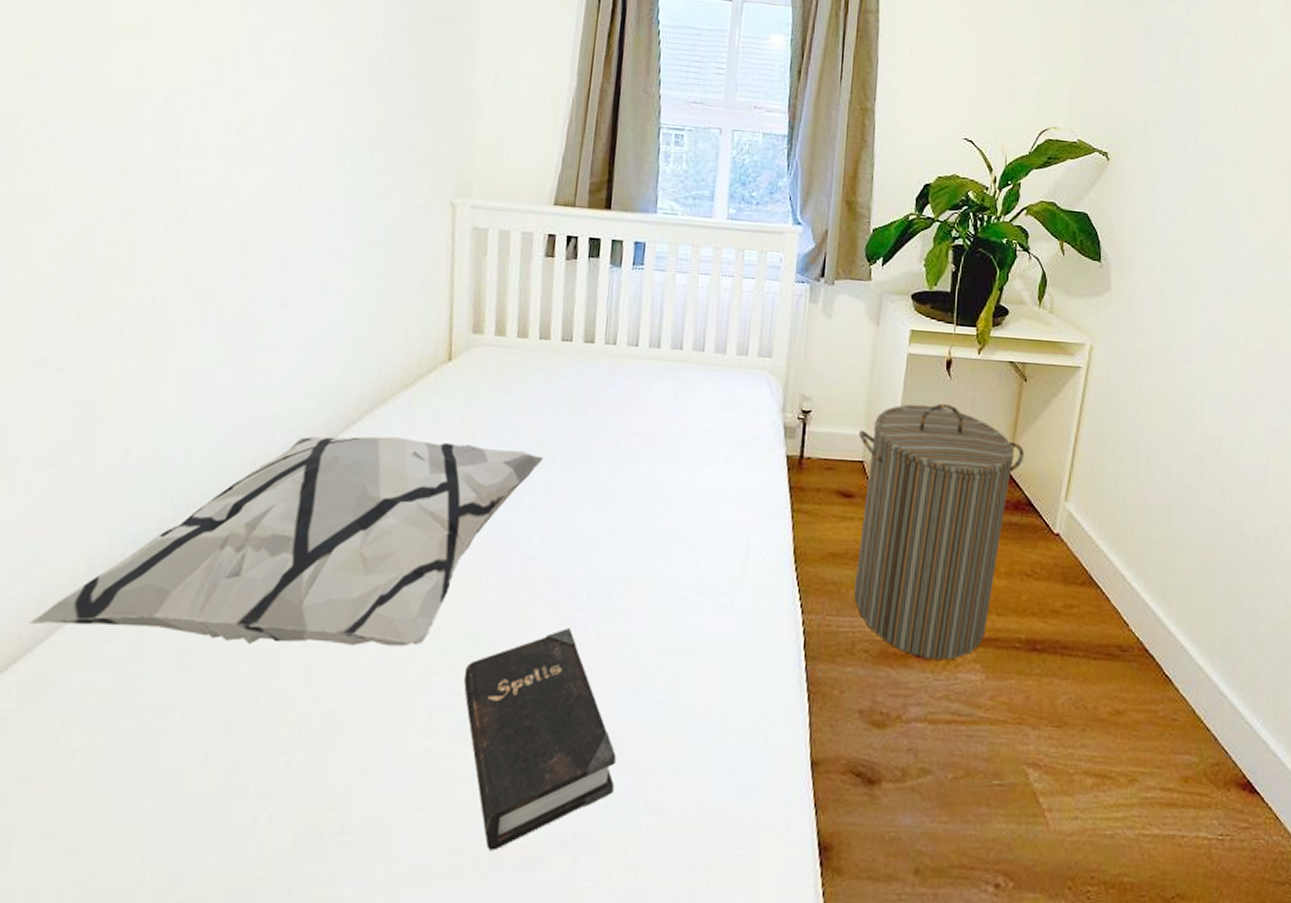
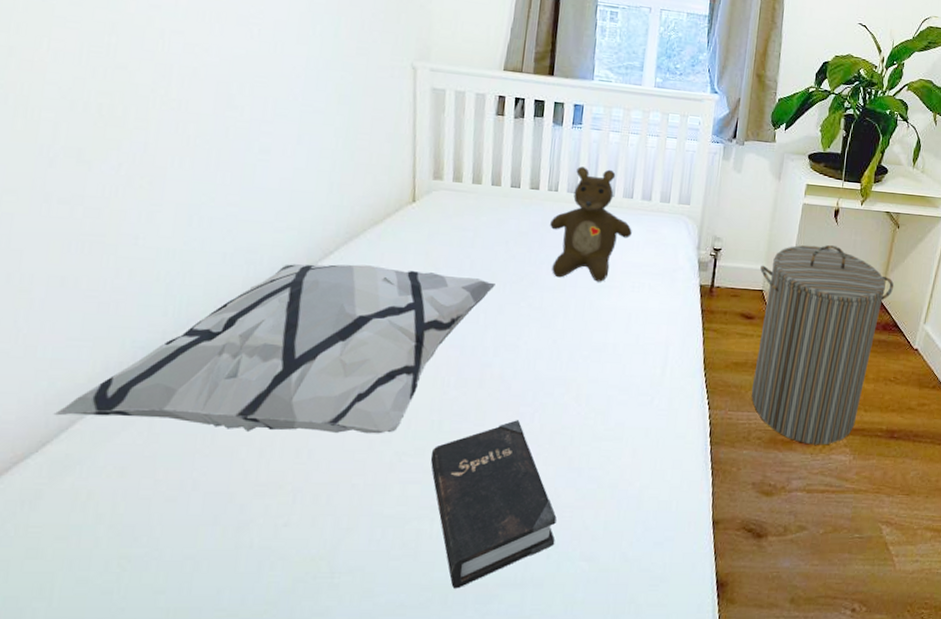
teddy bear: none [607,314,704,454] -> present [550,166,632,282]

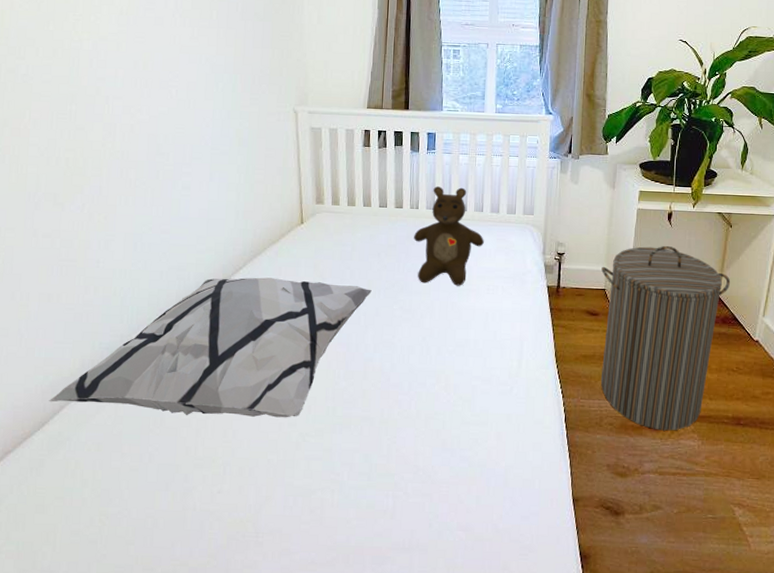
hardback book: present [430,420,557,589] -> none [328,407,435,550]

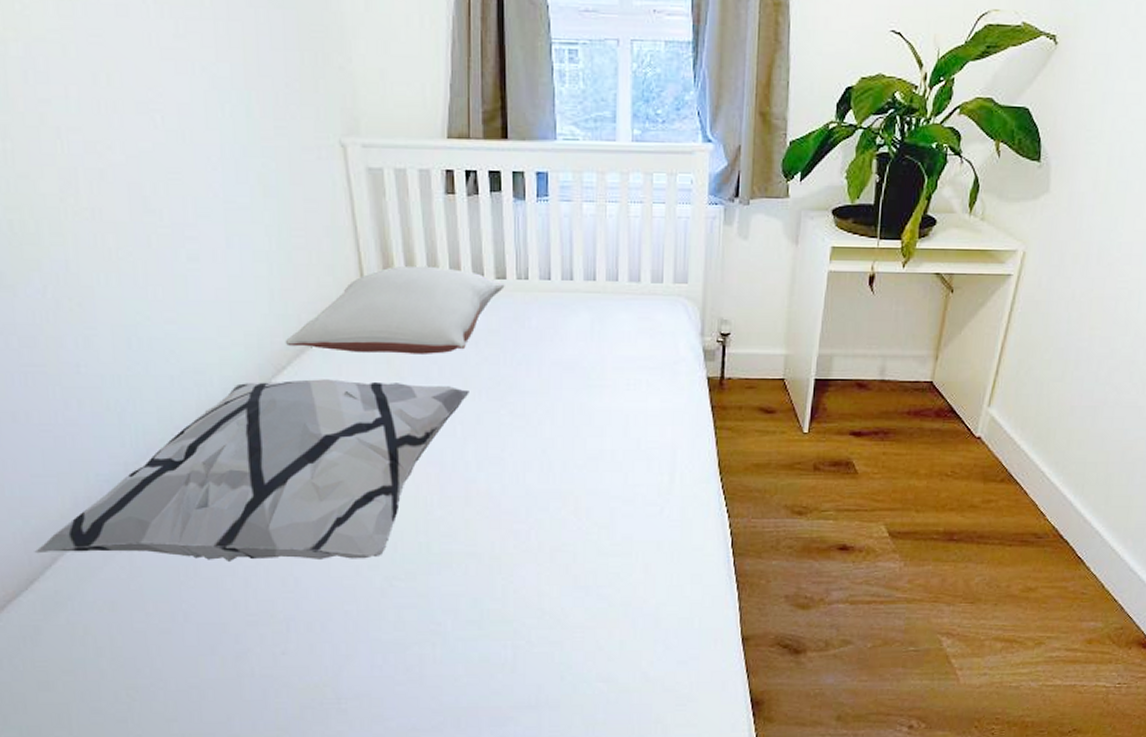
pillow: none [243,196,402,262] -> present [285,265,505,354]
teddy bear: present [414,186,484,286] -> none [524,247,621,381]
laundry hamper: present [600,246,731,431] -> none [777,320,949,552]

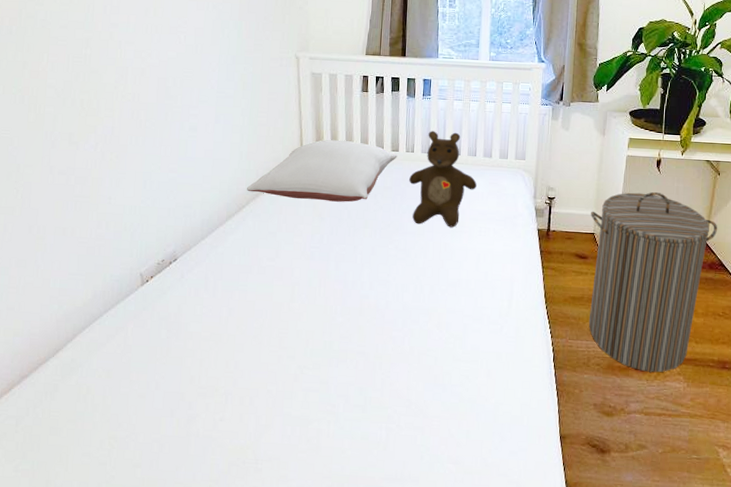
decorative pillow: present [34,379,469,563] -> none [62,216,368,351]
teddy bear: none [524,247,621,381] -> present [409,131,477,228]
laundry hamper: none [777,320,949,552] -> present [588,192,718,373]

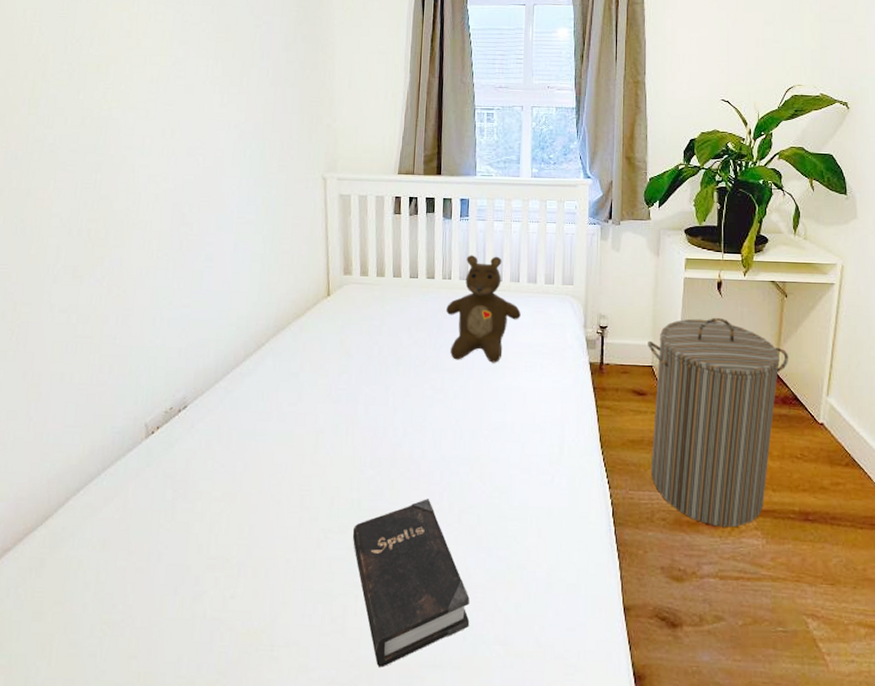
pillow: present [246,139,398,202] -> none [266,267,433,337]
hardback book: none [325,342,427,479] -> present [352,499,470,668]

